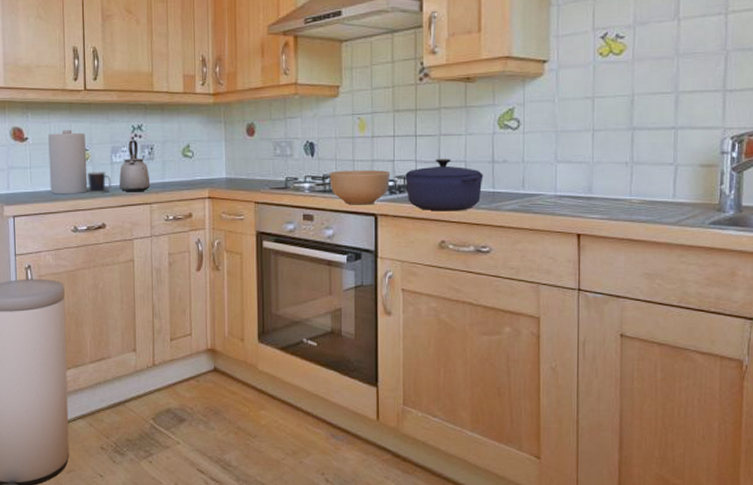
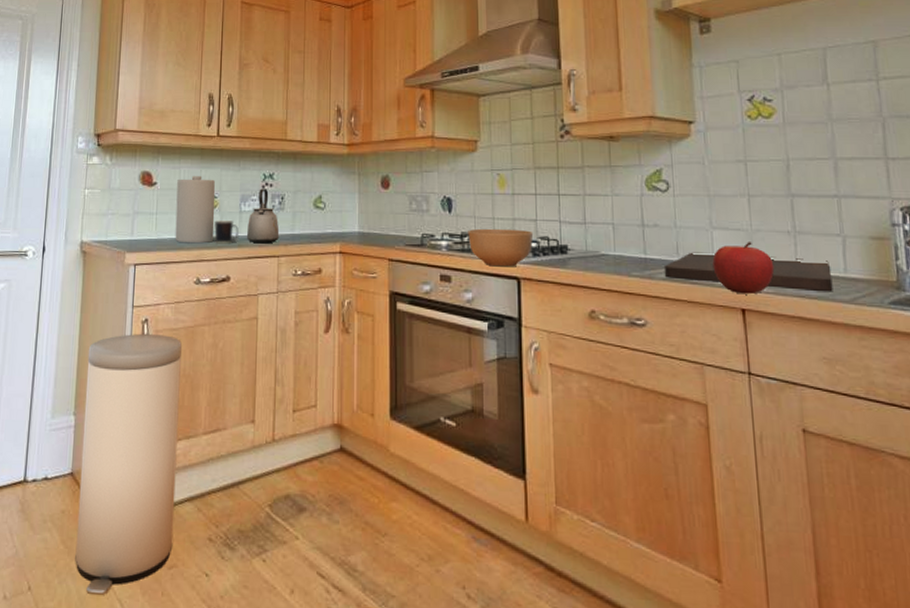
cooking pot: present [405,158,483,211] -> none [549,219,634,278]
cutting board: none [509,184,661,215] -> present [663,252,833,291]
fruit: none [554,173,610,221] -> present [712,242,775,295]

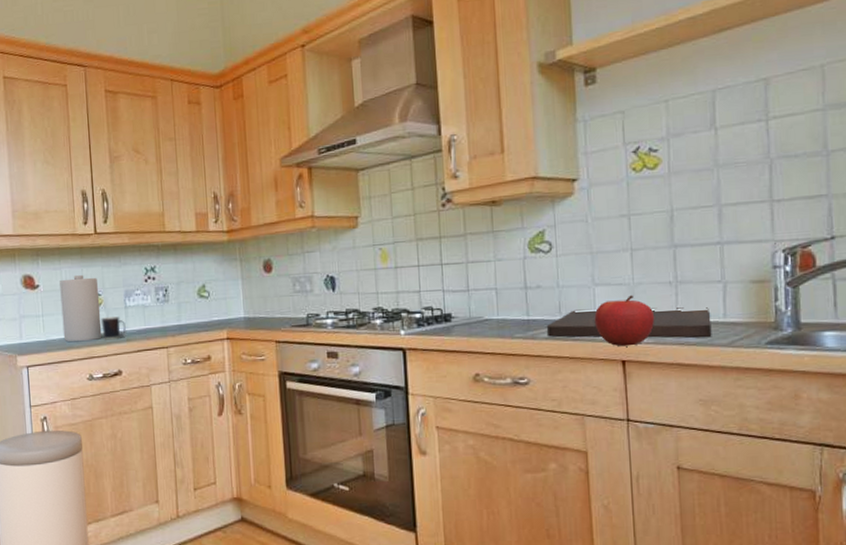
kettle: present [246,189,280,244] -> none [133,282,167,337]
bowl: present [468,228,534,267] -> none [352,302,418,340]

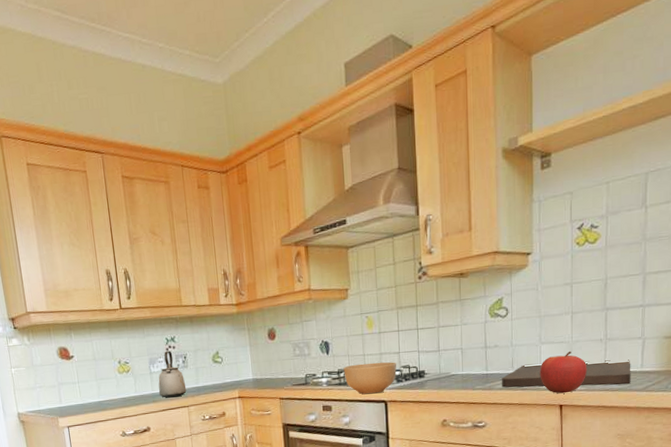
paper towel holder: present [59,275,102,343] -> none [91,346,132,405]
mug: present [101,316,126,340] -> none [130,381,152,402]
kettle: none [133,282,167,337] -> present [158,351,187,398]
bowl: none [352,302,418,340] -> present [343,362,397,395]

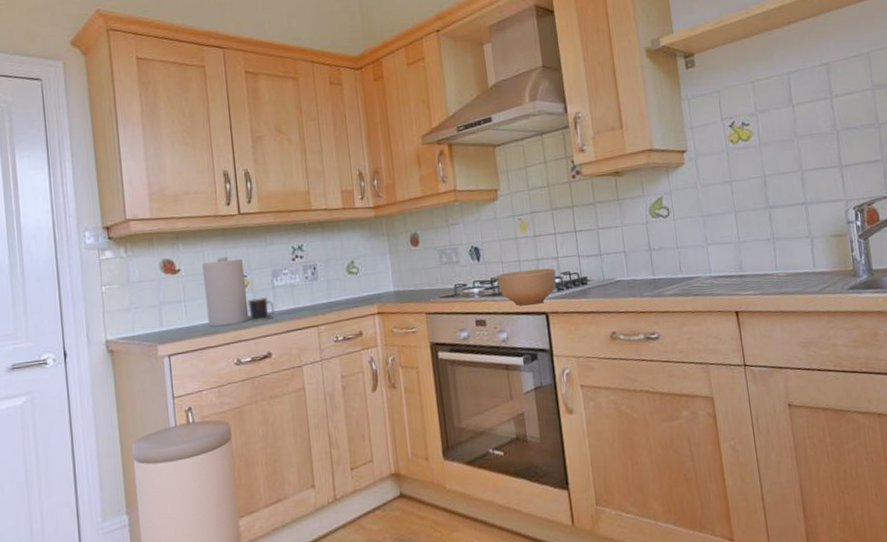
paper towel holder: none [91,346,132,405] -> present [202,257,250,327]
mug: none [130,381,152,402] -> present [248,297,274,323]
kettle: present [158,351,187,398] -> none [282,261,317,317]
cutting board: present [501,359,631,388] -> none [670,260,806,294]
fruit: present [539,351,588,394] -> none [709,252,760,299]

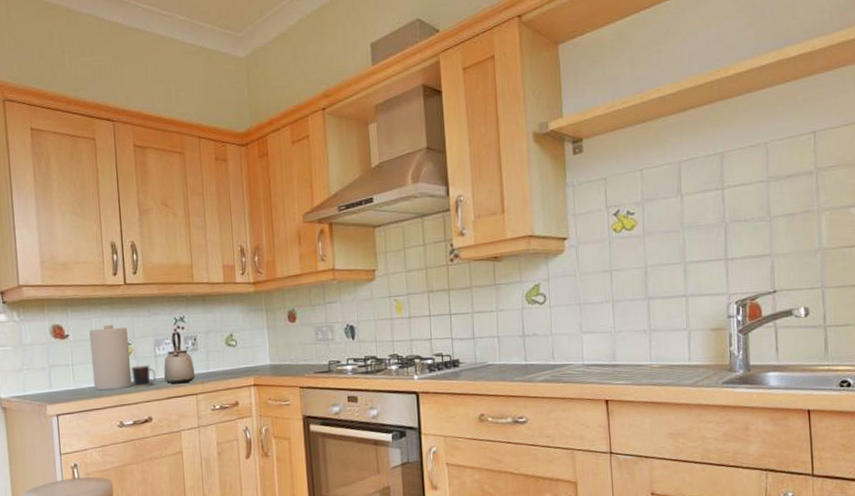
kettle: none [282,261,317,317] -> present [163,332,196,384]
bowl: present [497,268,557,306] -> none [370,349,429,385]

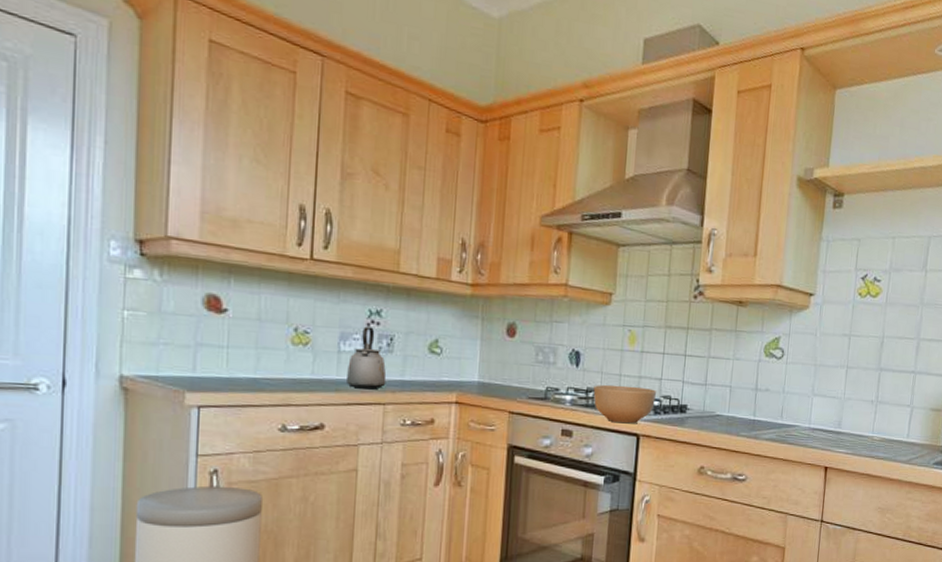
paper towel holder: present [89,325,133,391] -> none [253,305,307,386]
mug: present [131,365,156,388] -> none [305,360,336,388]
bowl: none [370,349,429,385] -> present [593,384,657,424]

